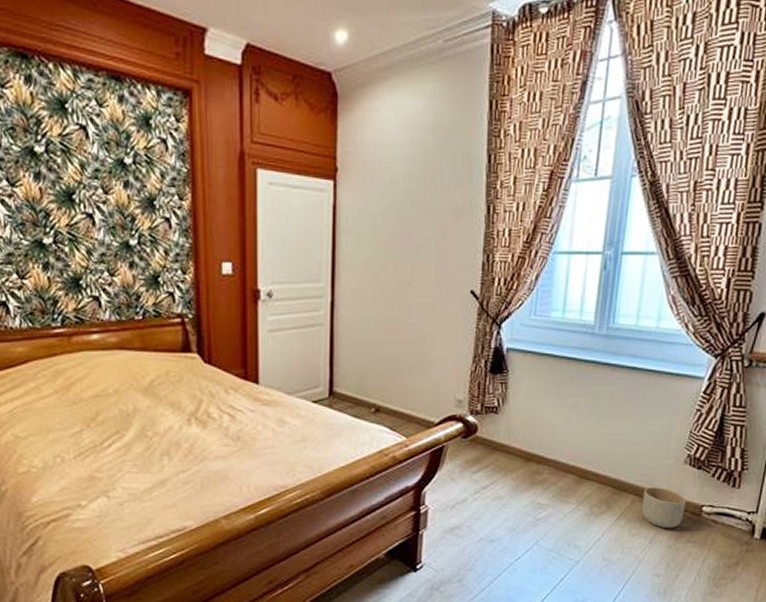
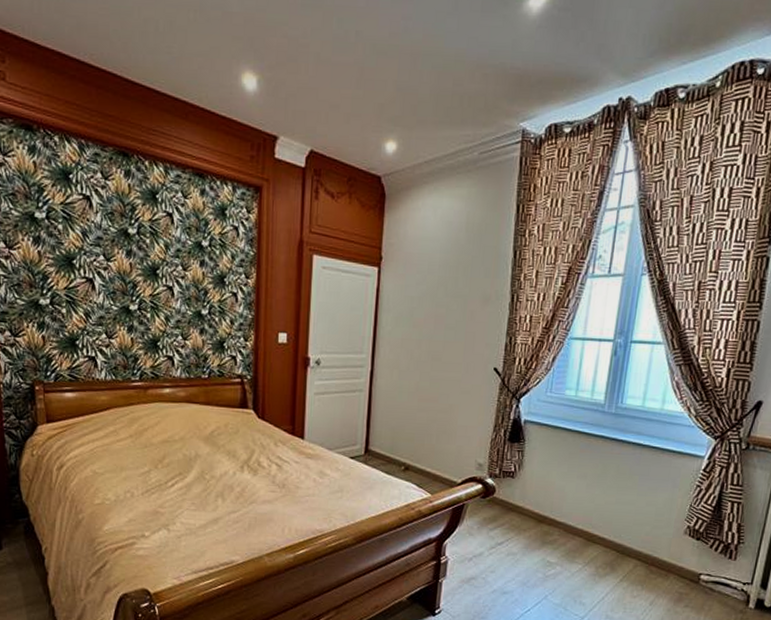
planter: present [641,487,686,529] -> none [643,554,685,594]

